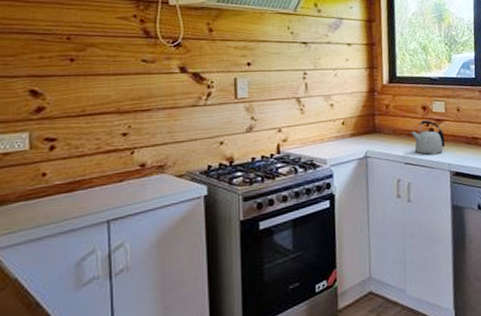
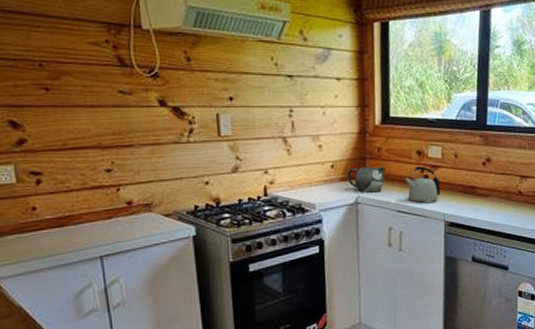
teapot: none [357,121,393,147] -> present [347,166,385,193]

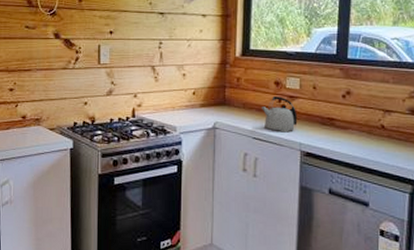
teapot: present [347,166,385,193] -> none [207,95,244,119]

